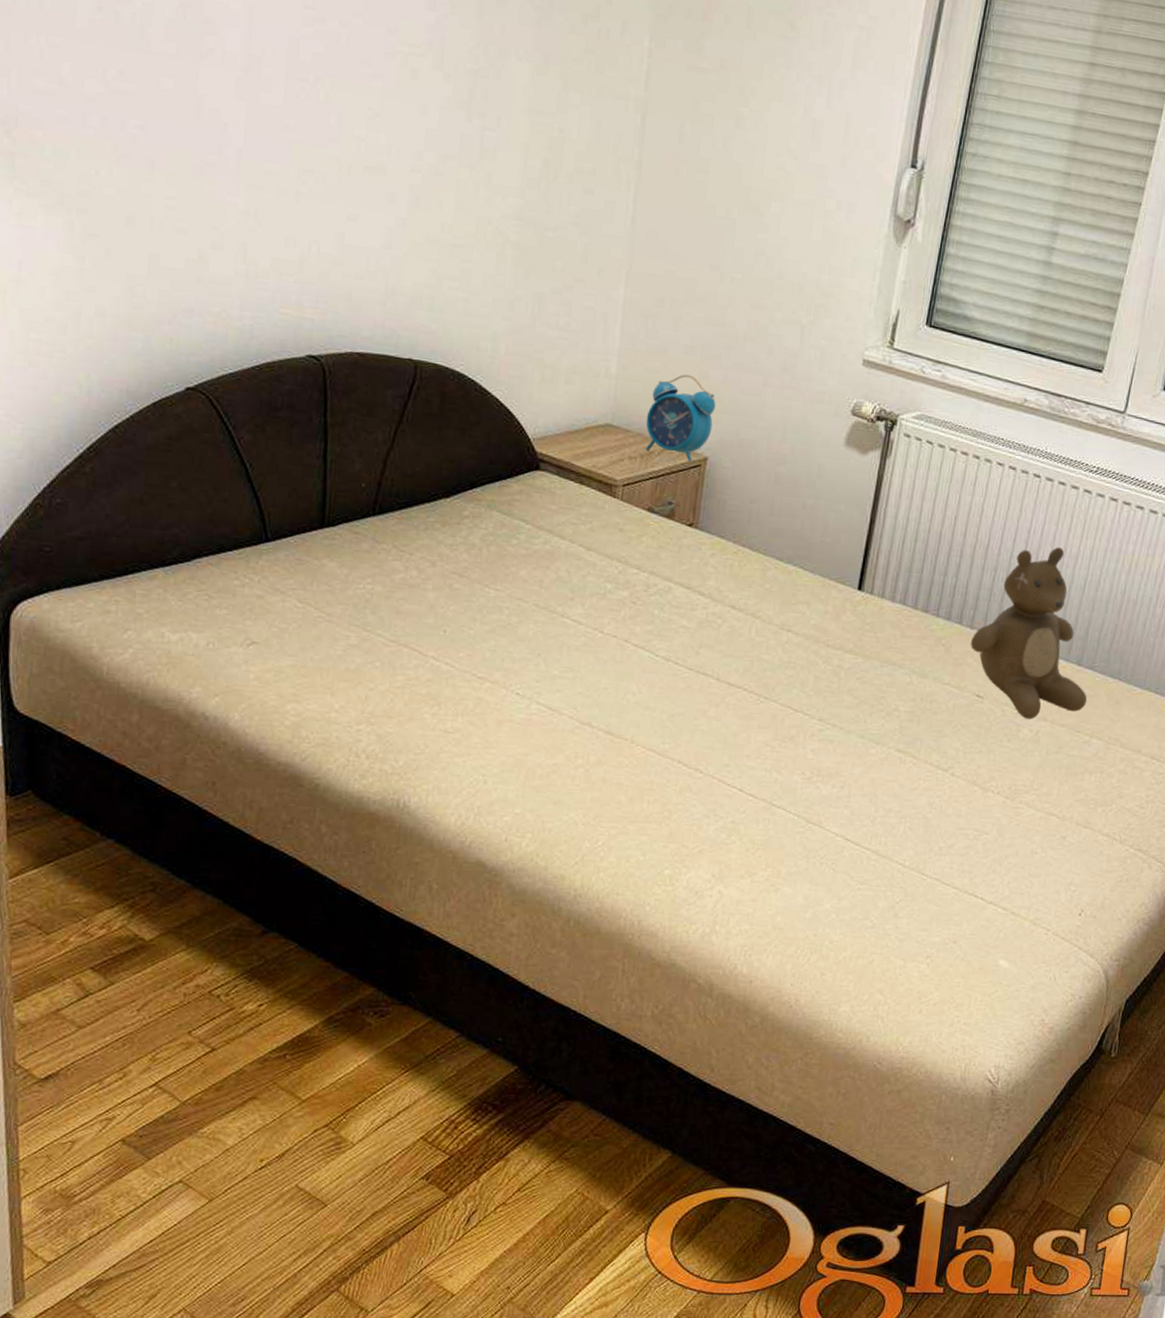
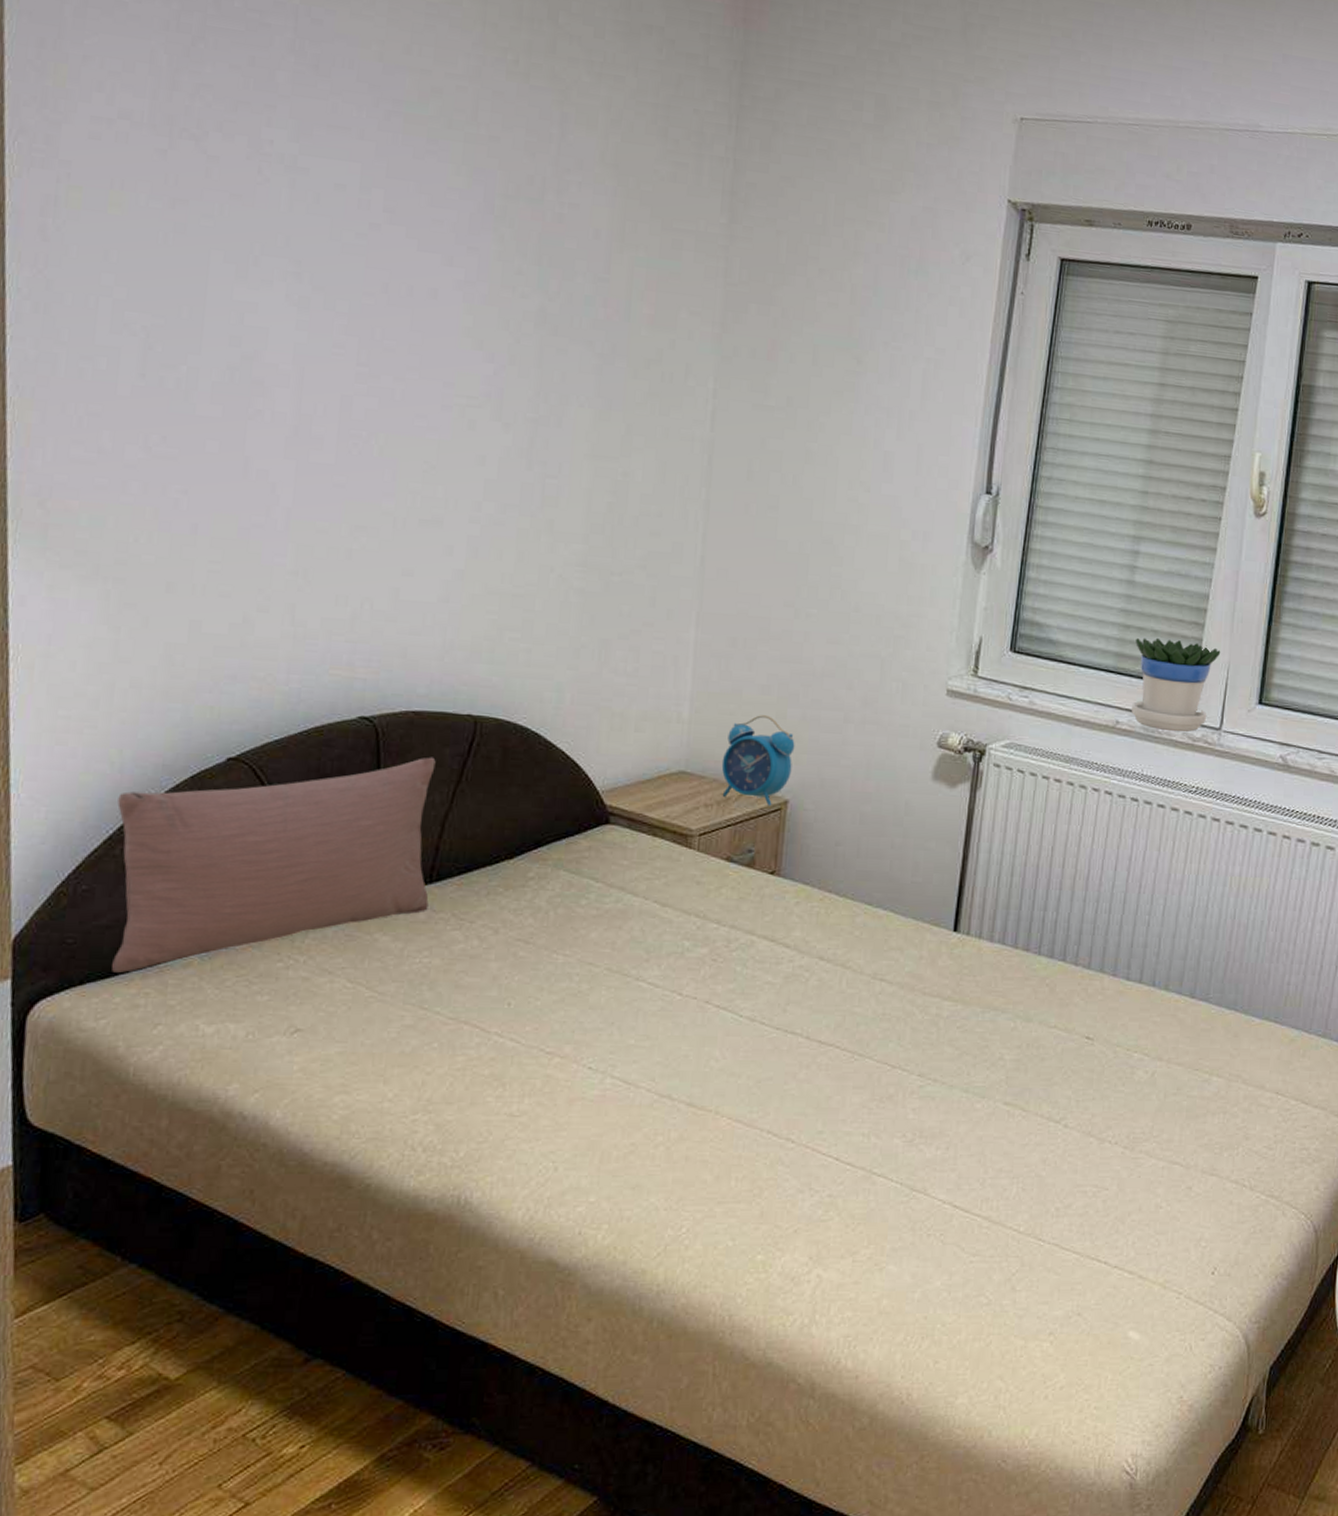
pillow: none [85,397,379,581] -> present [112,757,436,973]
teddy bear: present [970,547,1088,719] -> none [1075,873,1204,1060]
flowerpot: none [1040,319,1131,414] -> present [1132,637,1221,733]

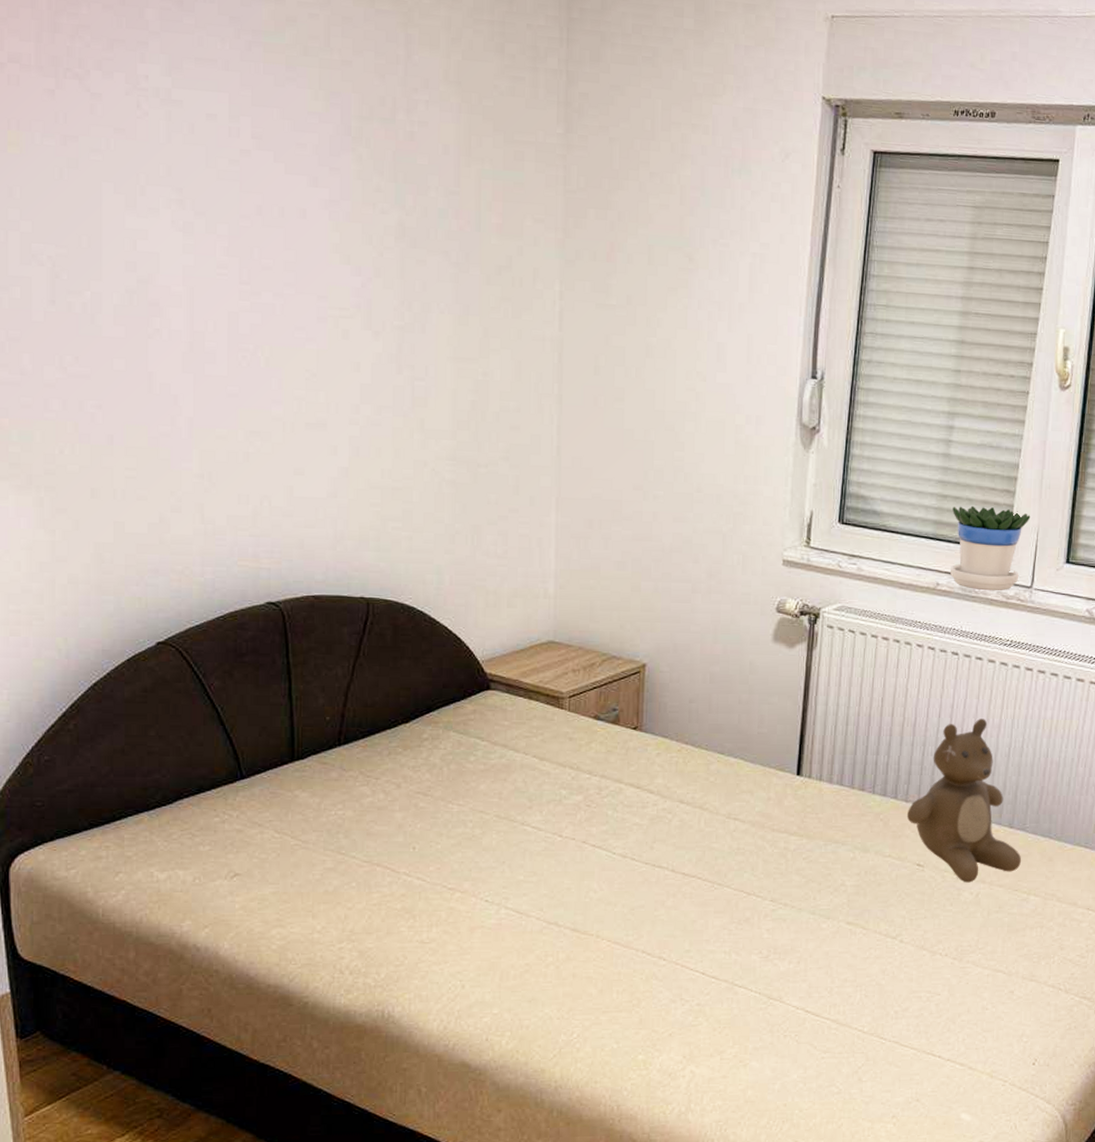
pillow: present [112,757,436,973] -> none [67,635,339,830]
alarm clock: present [721,715,795,806] -> none [585,589,649,670]
teddy bear: none [1075,873,1204,1060] -> present [906,718,1022,883]

